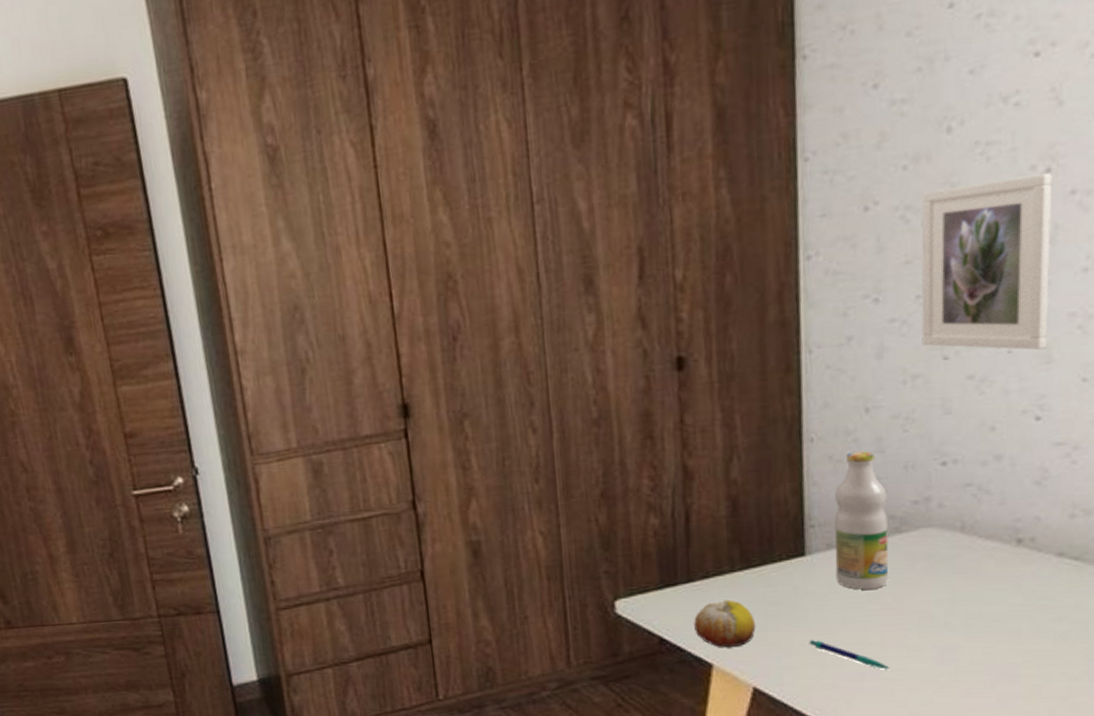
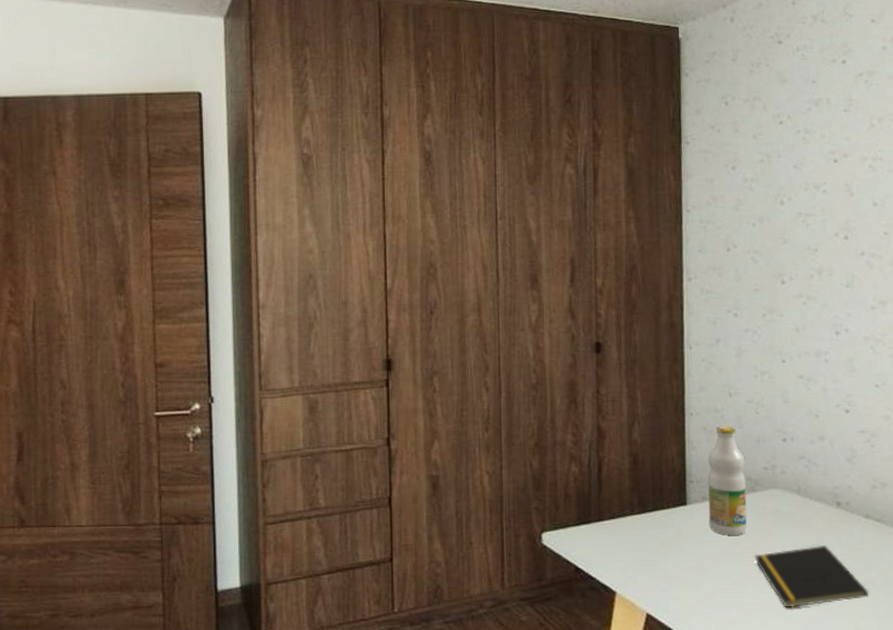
fruit: present [694,600,756,648] -> none [602,538,650,578]
pen: present [809,639,891,670] -> none [689,574,750,603]
notepad: none [898,595,1057,673] -> present [755,546,868,608]
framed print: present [921,173,1052,350] -> none [765,240,851,361]

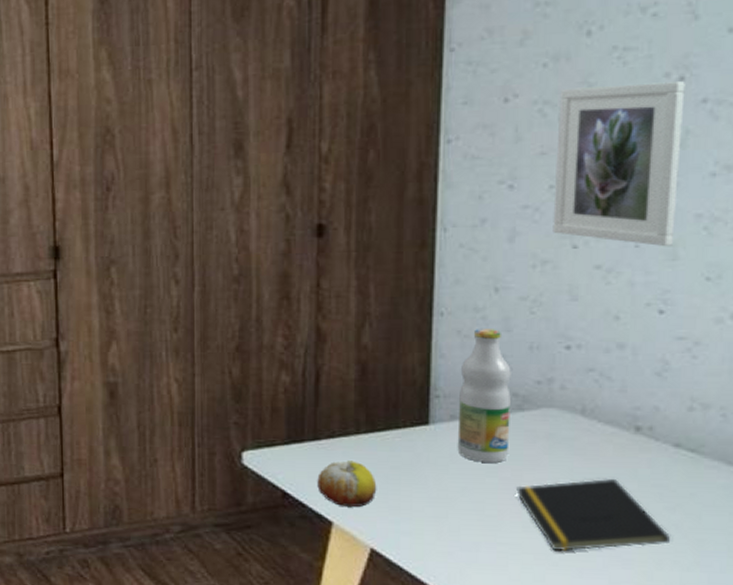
fruit: none [602,538,650,578] -> present [317,460,377,508]
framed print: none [765,240,851,361] -> present [553,81,685,246]

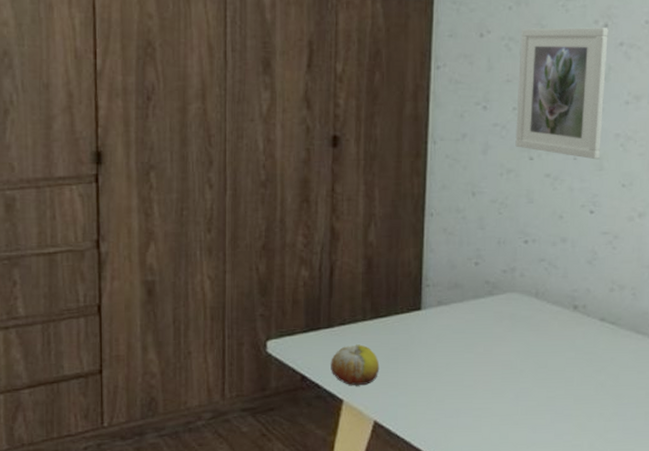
bottle: present [457,329,511,463] -> none [443,227,484,341]
notepad: present [516,479,670,552] -> none [487,349,597,412]

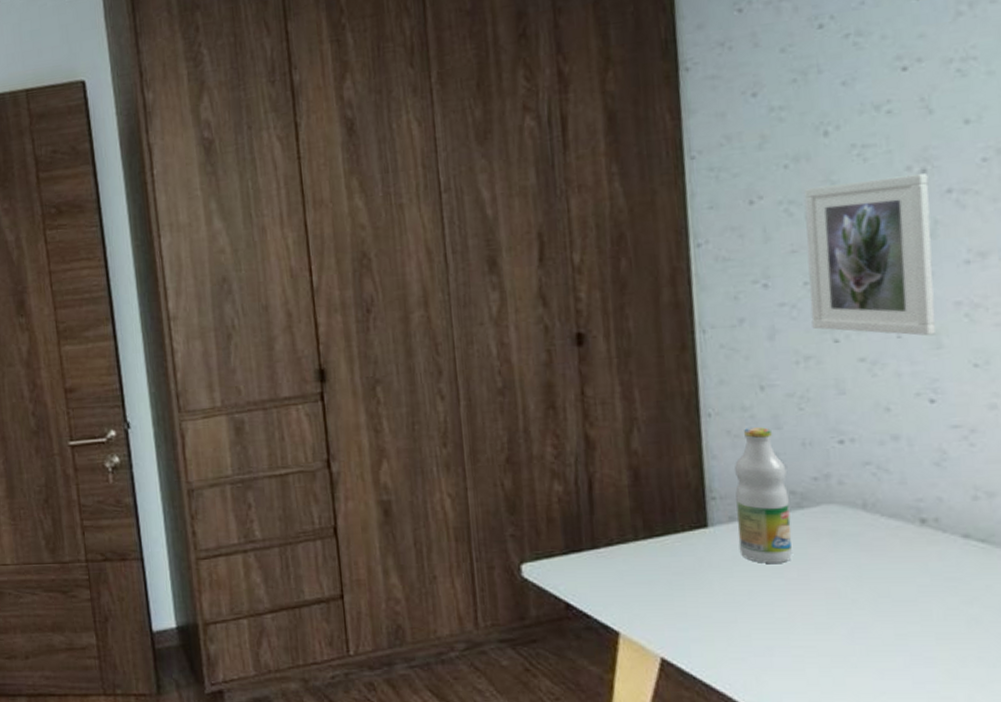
fruit: present [331,344,380,386] -> none [599,568,662,616]
bottle: none [443,227,484,341] -> present [735,427,792,563]

